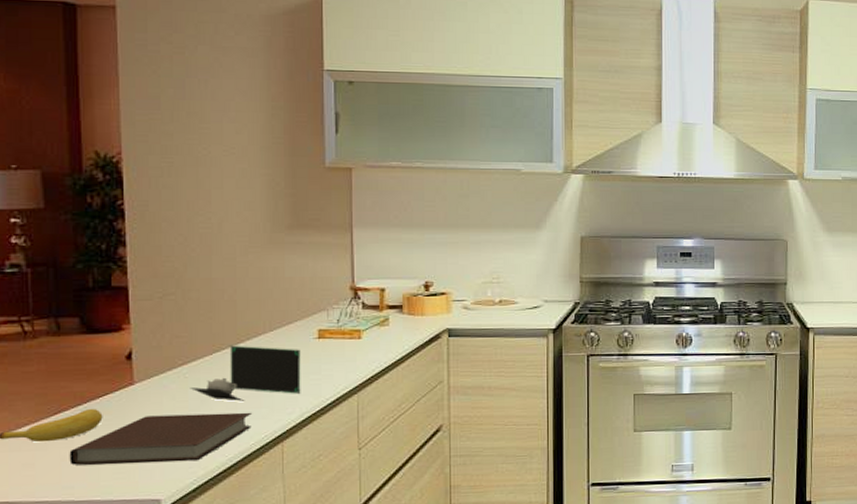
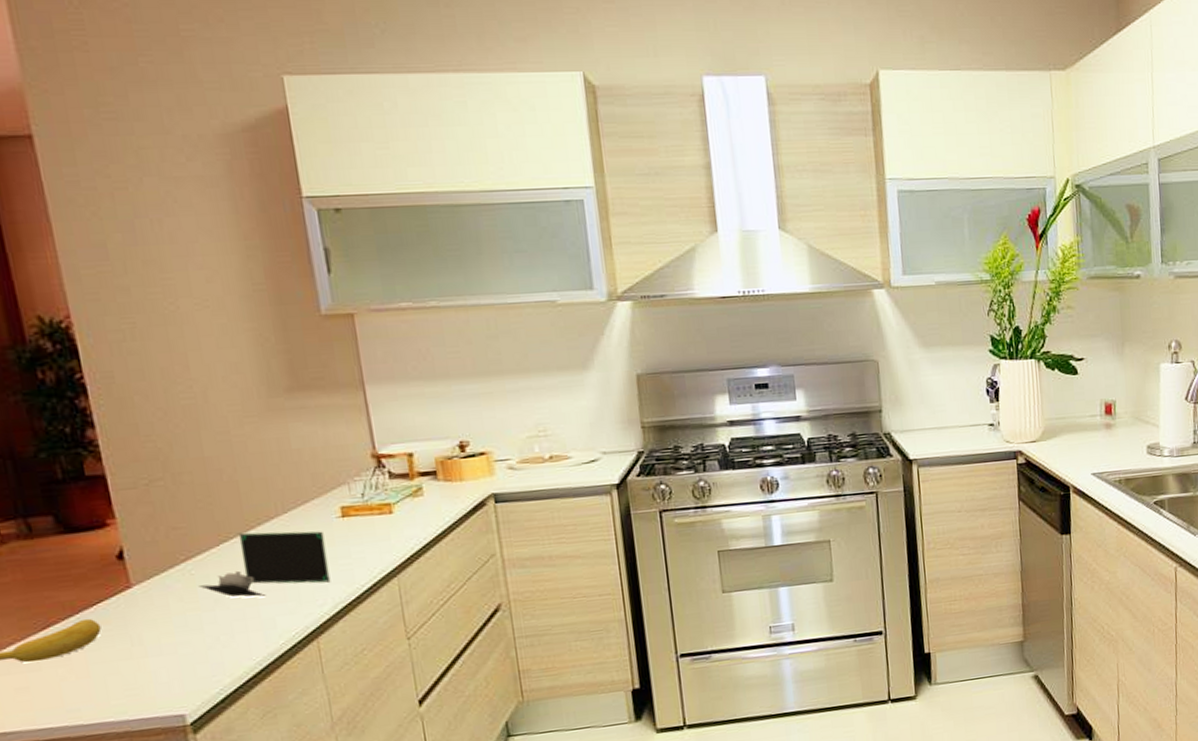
notebook: present [69,412,253,465] -> none [68,607,278,685]

